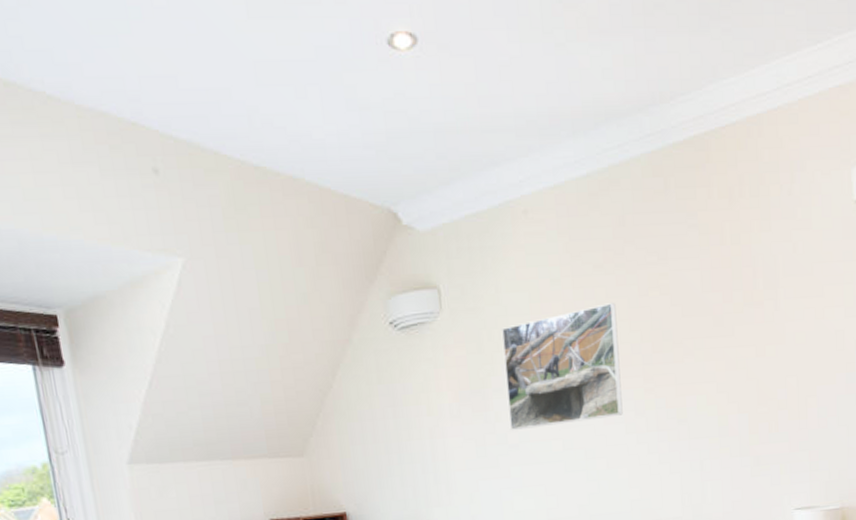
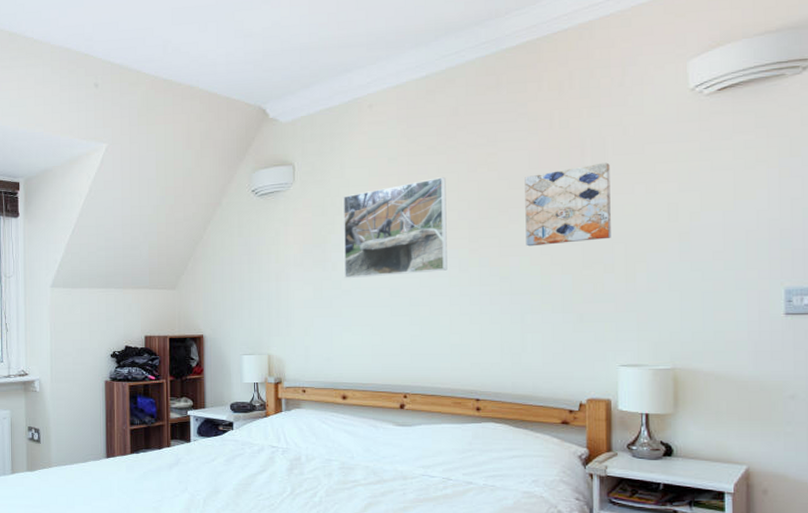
wall art: none [698,284,784,384] -> present [525,162,611,247]

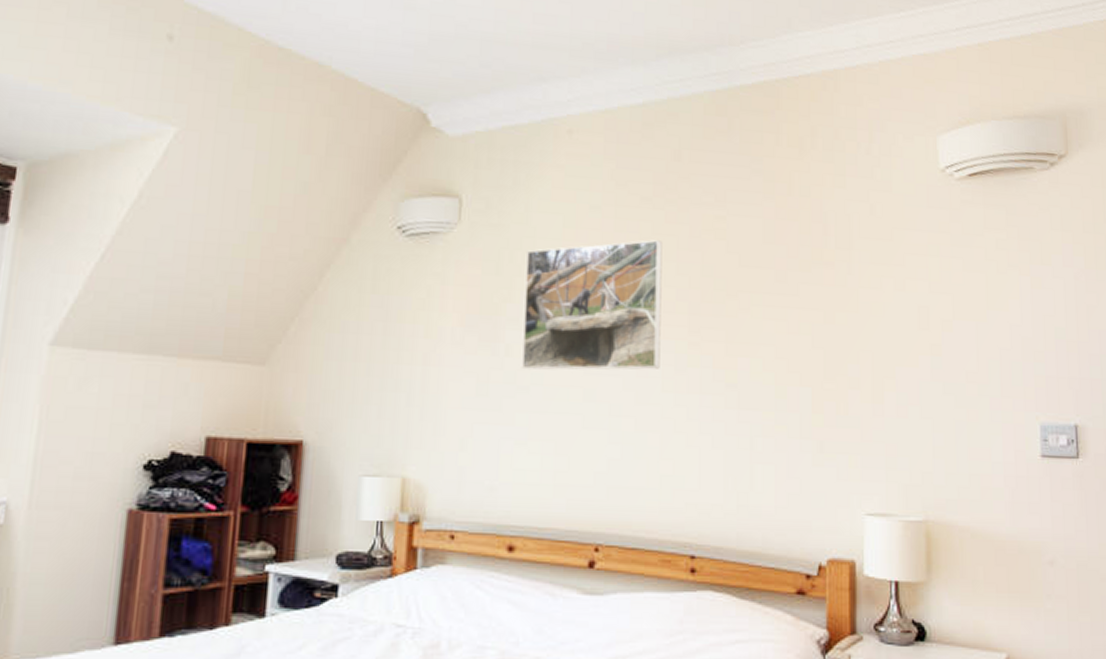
wall art: present [525,162,611,247] -> none [758,246,856,346]

